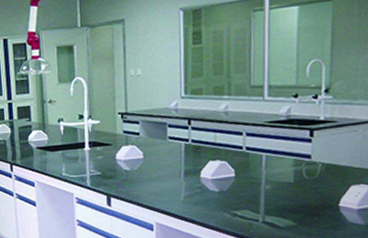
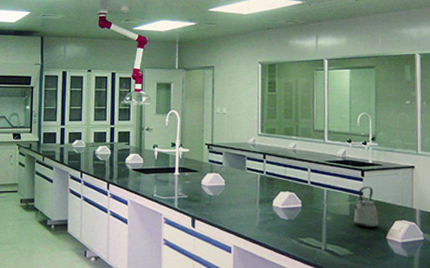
kettle: none [299,148,329,196] -> present [353,186,378,228]

